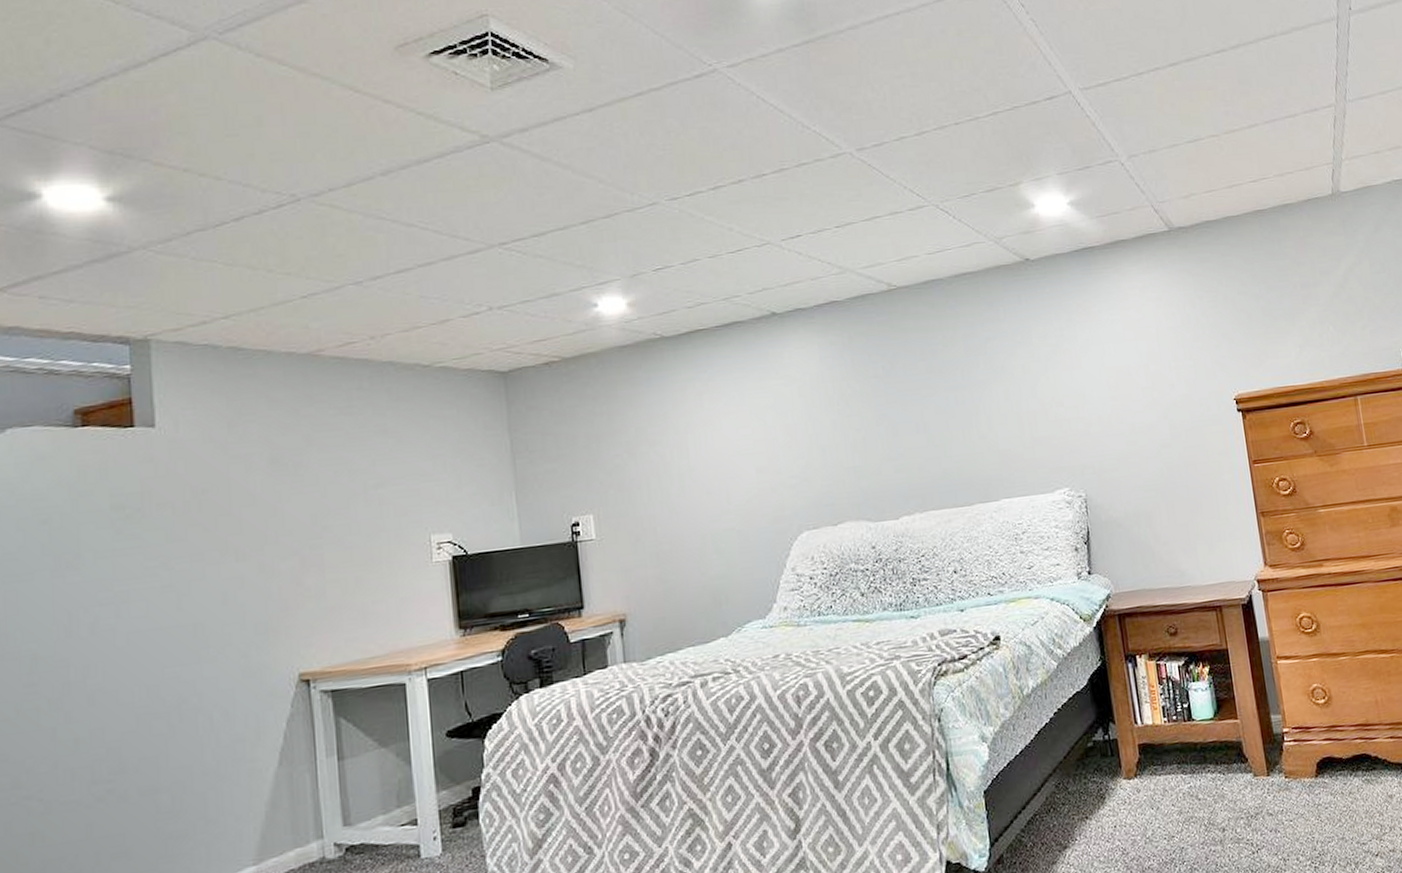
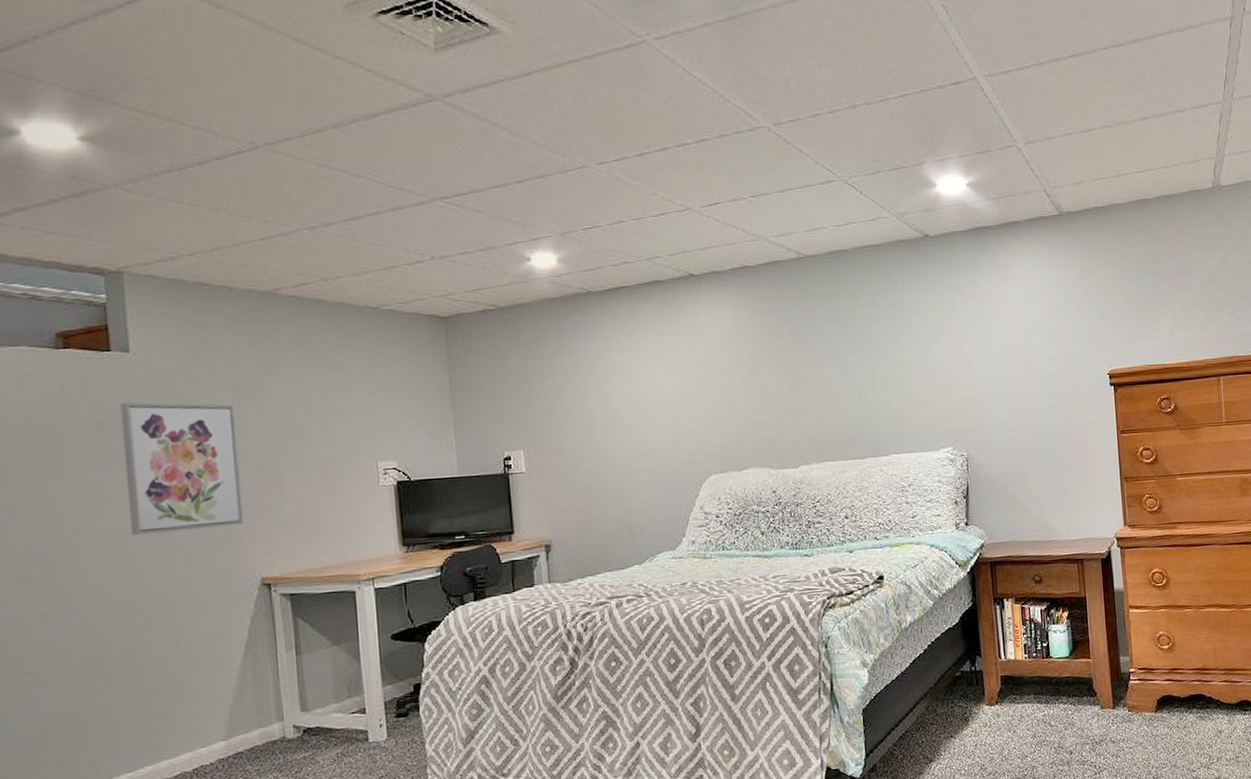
wall art: none [143,479,279,632] -> present [120,402,243,535]

